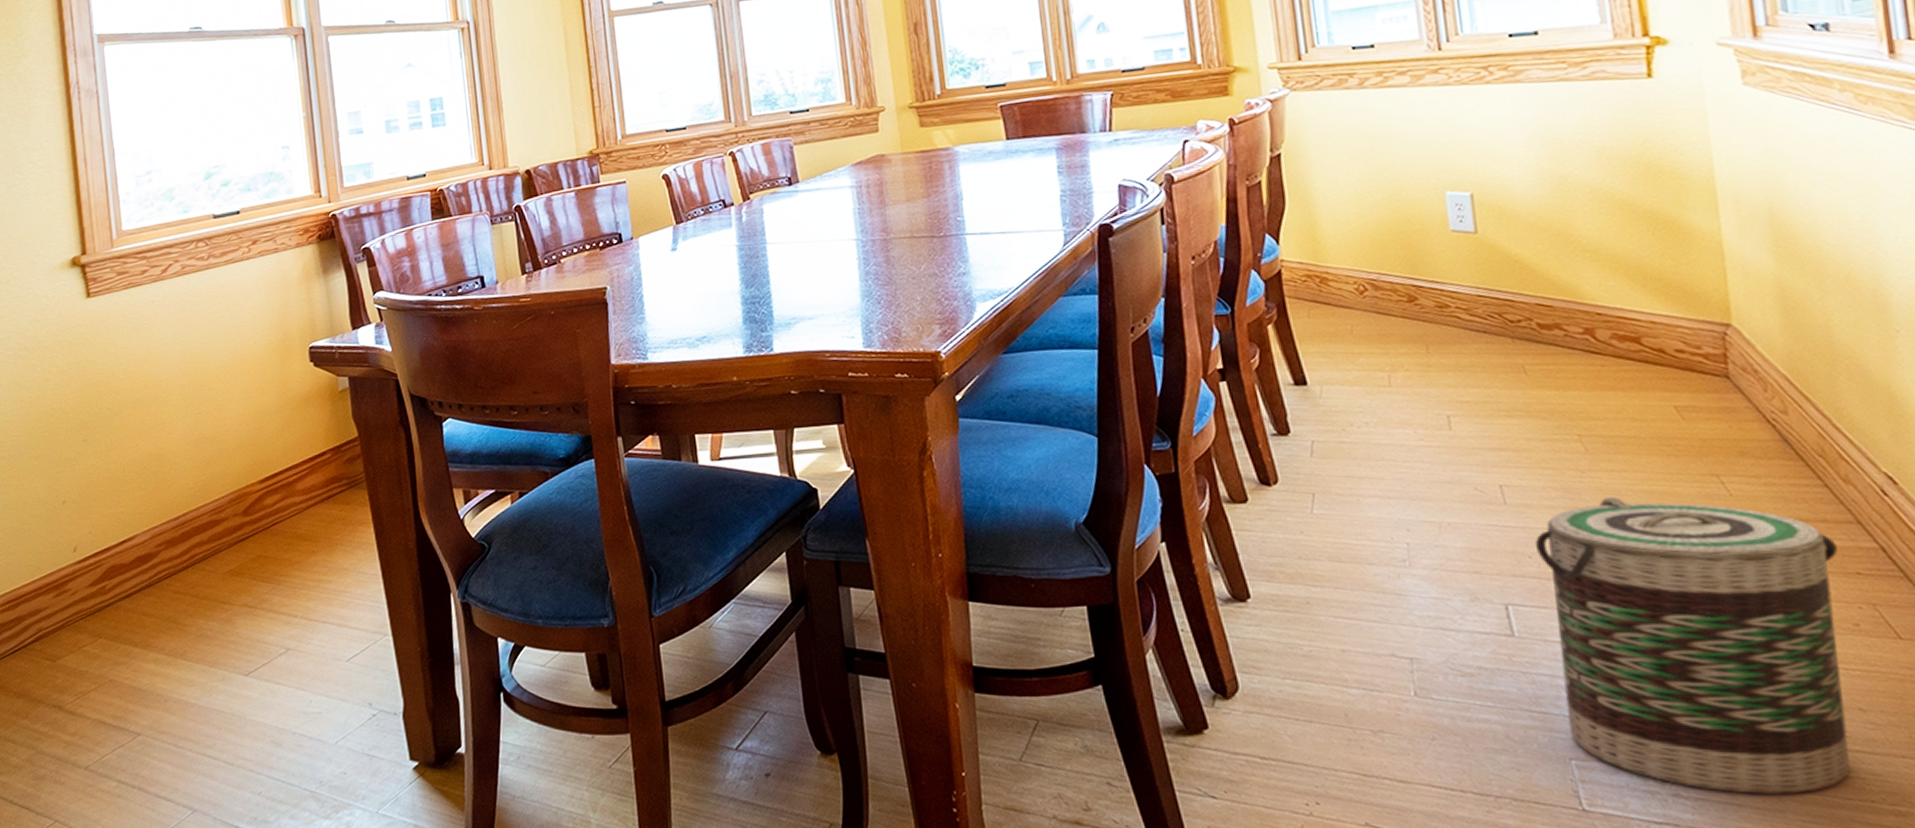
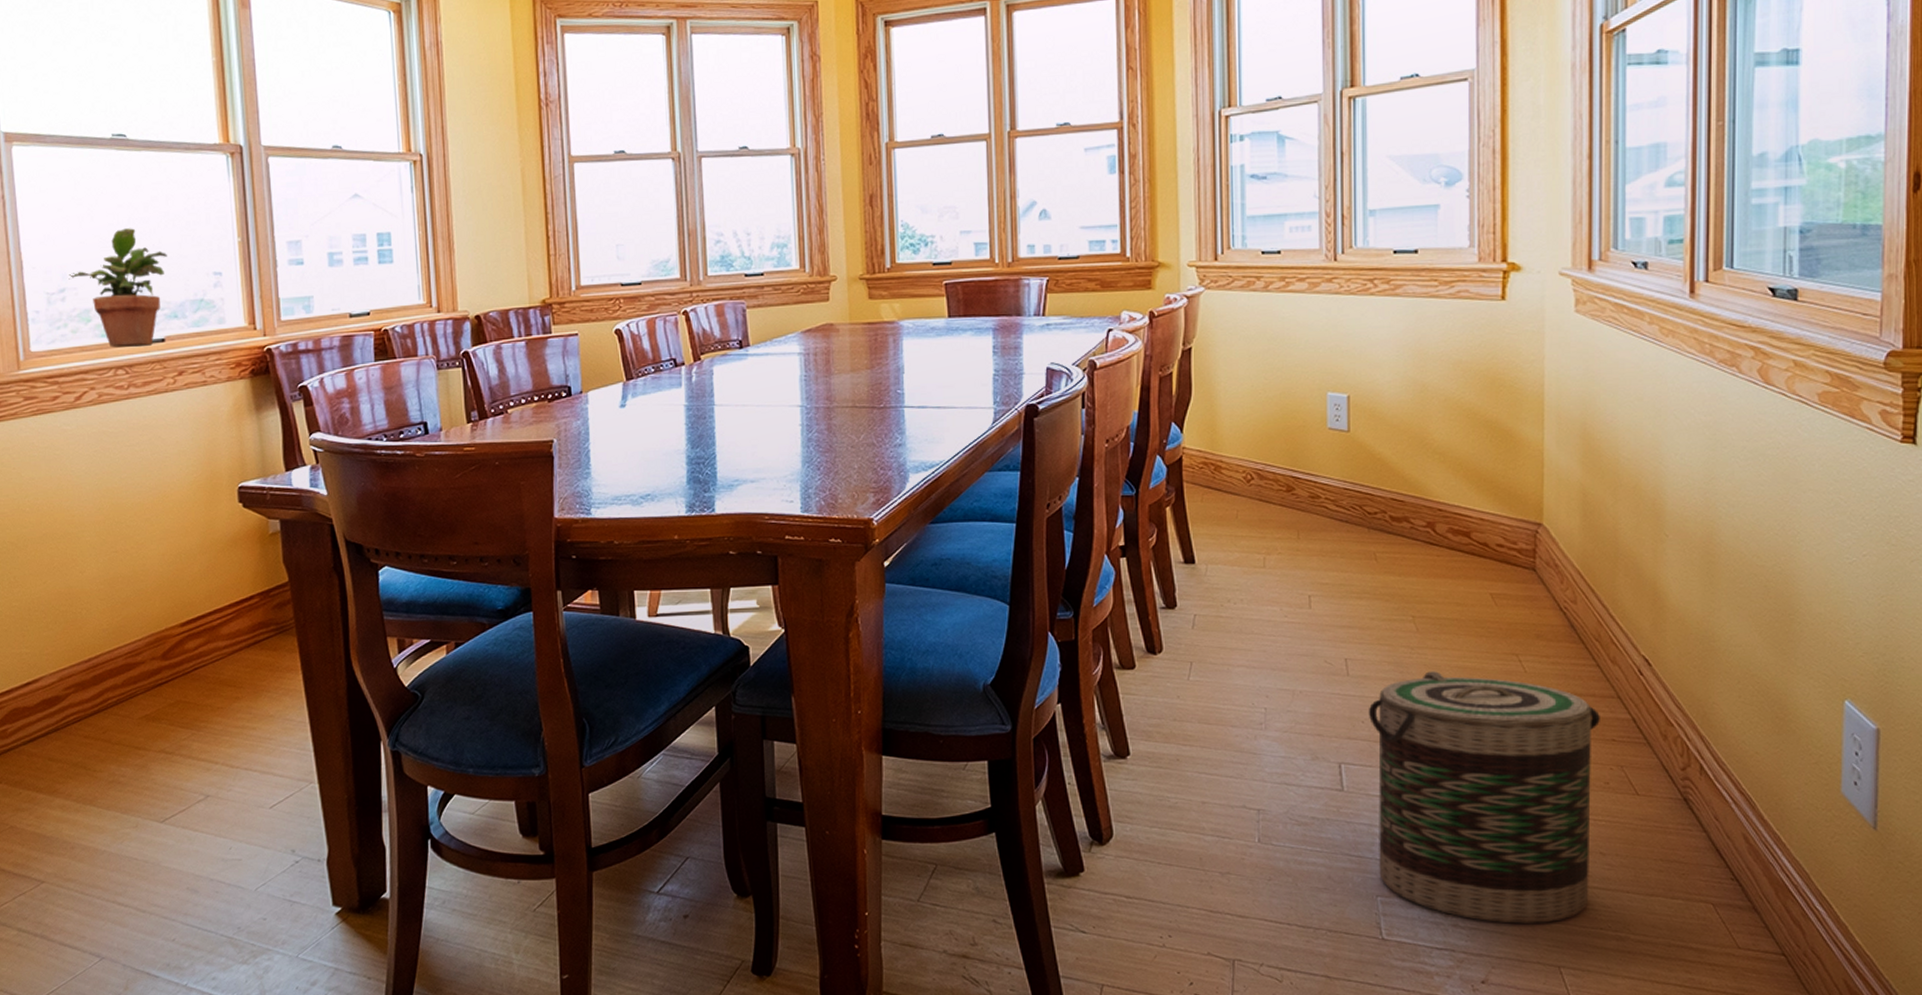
potted plant: none [154,111,240,222] -> present [68,228,167,348]

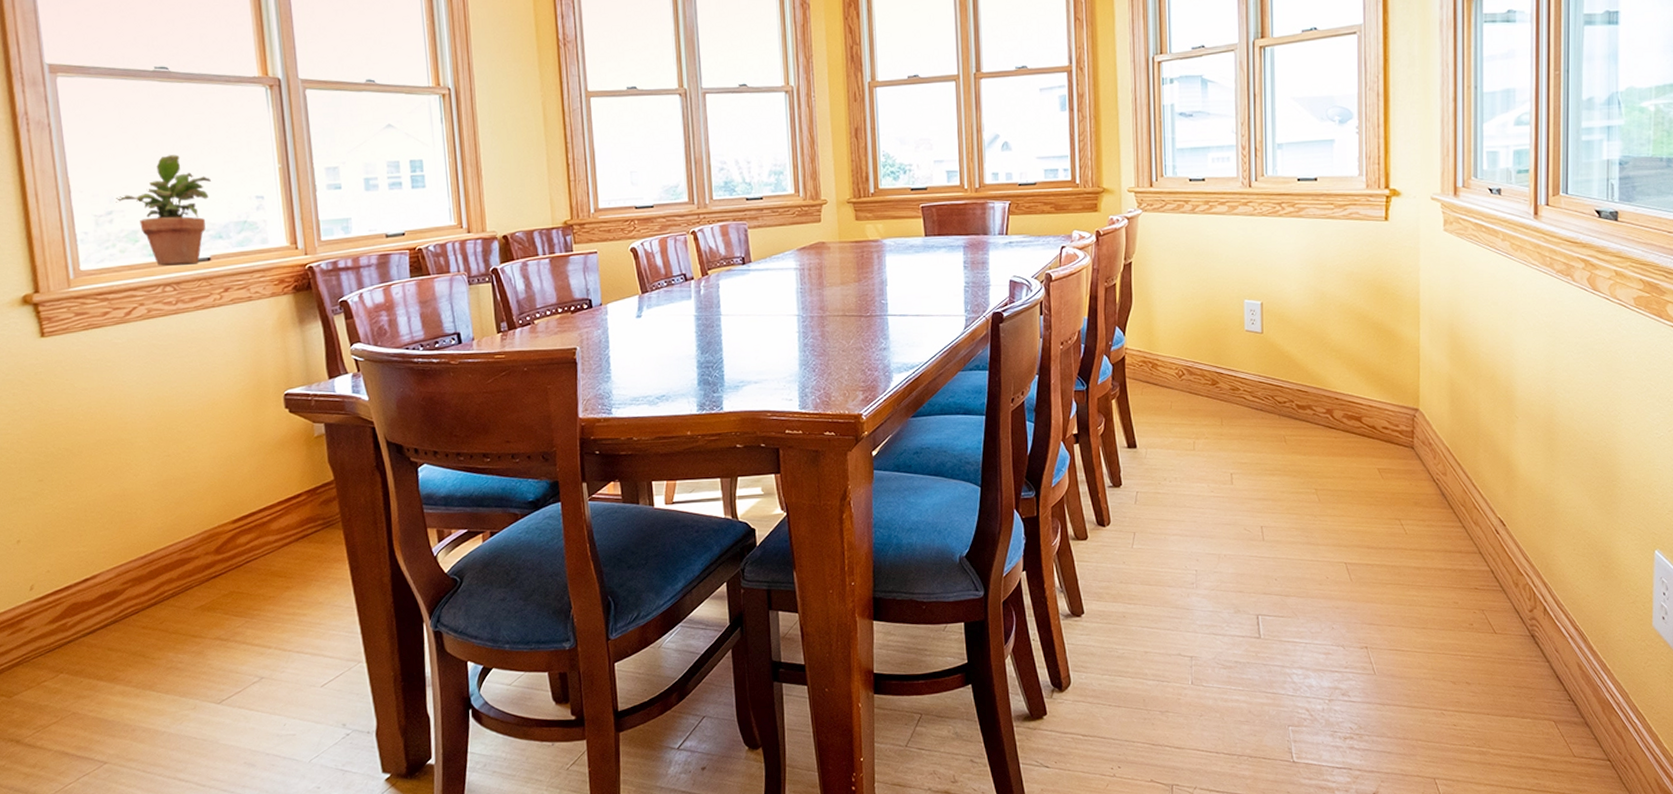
basket: present [1368,671,1600,924] -> none [1280,535,1465,744]

